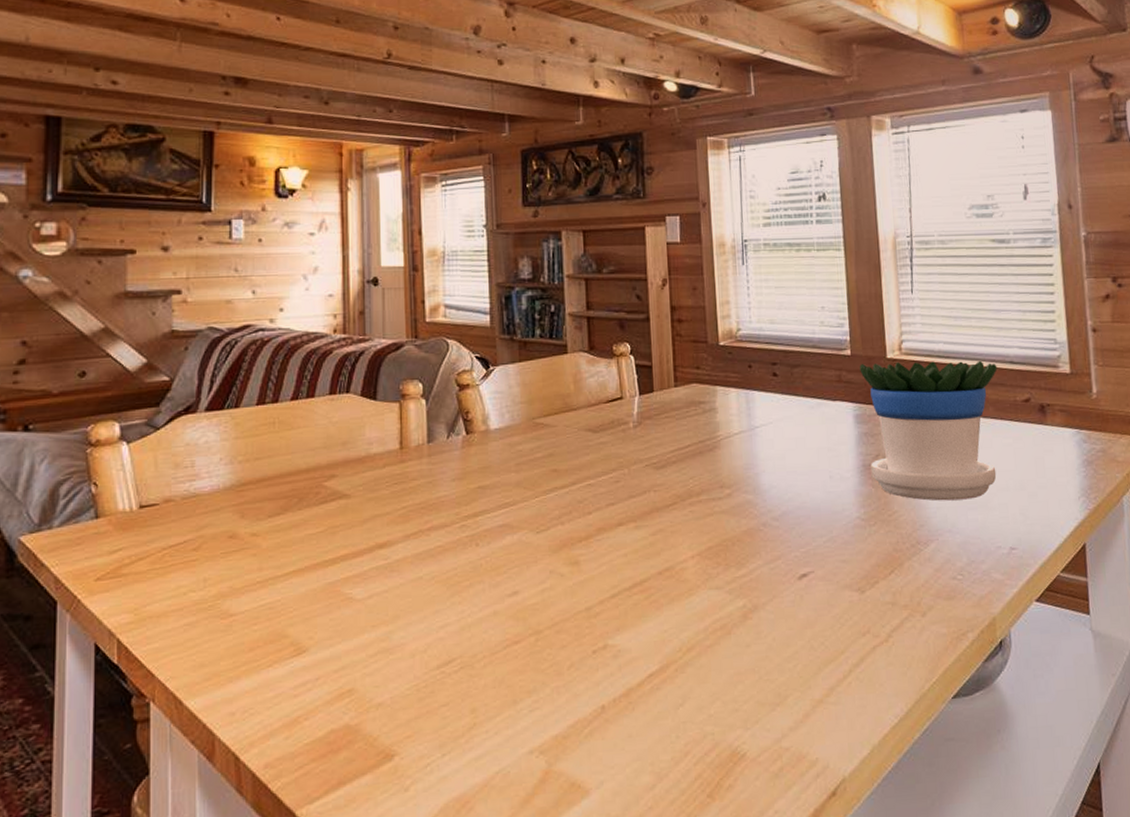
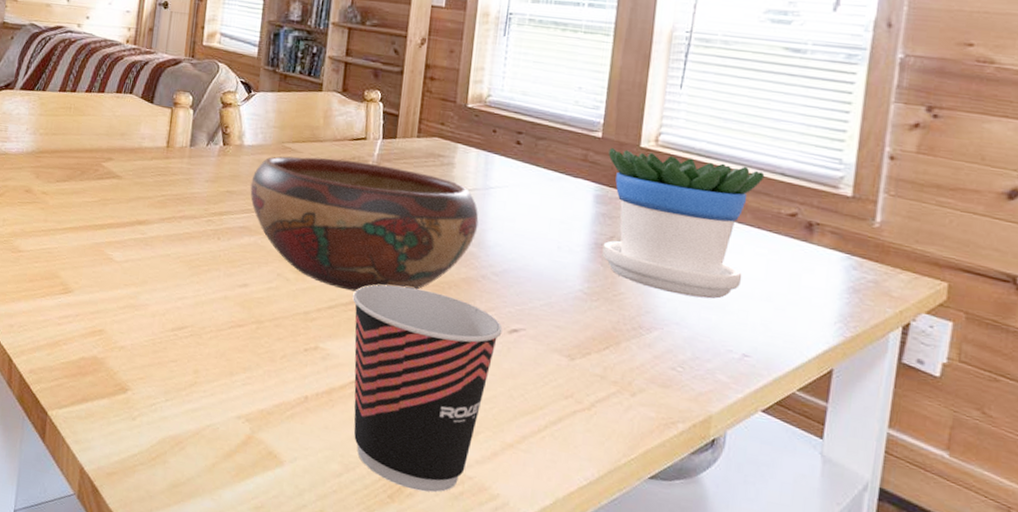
decorative bowl: none [504,424,751,572] -> present [250,156,479,292]
cup: none [635,552,792,781] -> present [352,284,503,493]

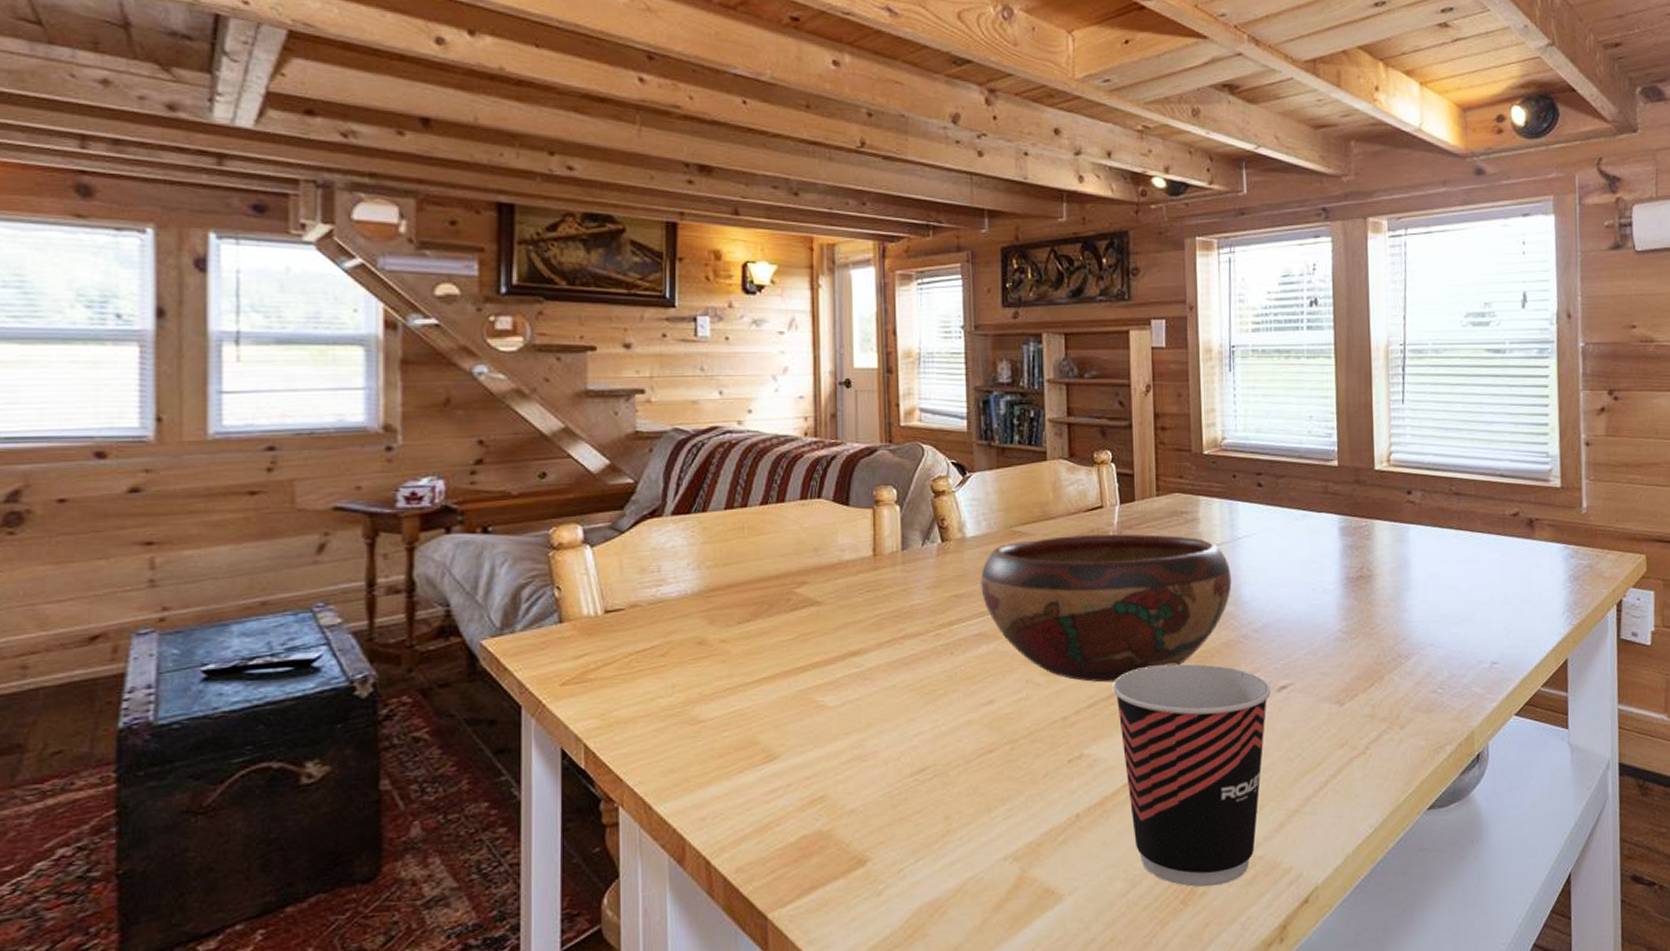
flowerpot: present [602,147,765,299] -> none [1346,473,1487,615]

